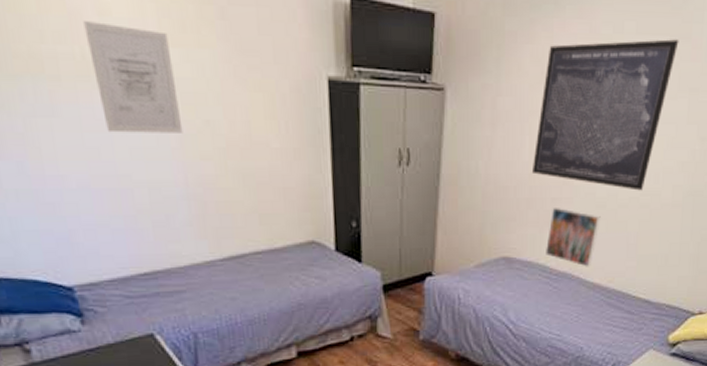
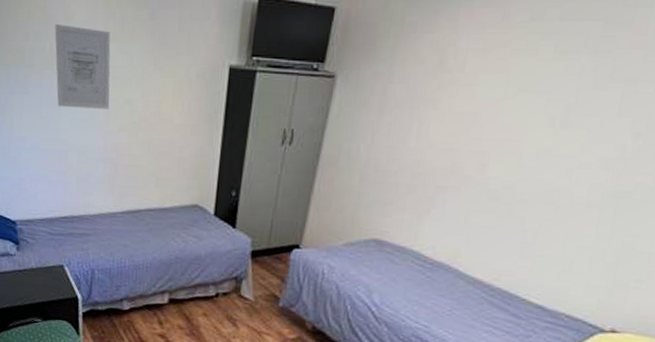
wall art: present [531,39,679,191] -> none [416,25,617,186]
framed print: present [546,206,601,267] -> none [422,194,492,261]

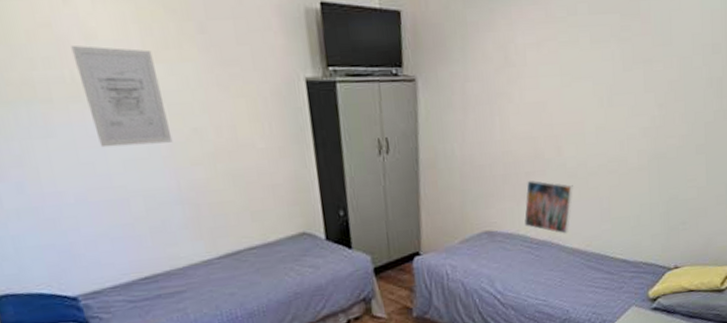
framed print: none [422,194,492,261] -> present [524,179,573,234]

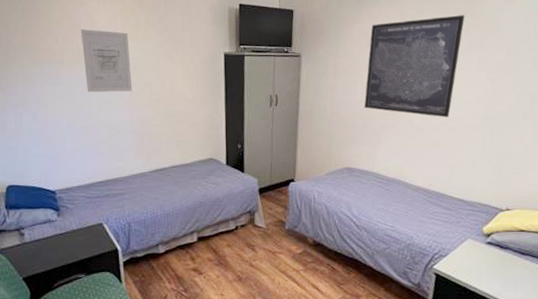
wall art: none [504,16,629,159] -> present [364,15,465,118]
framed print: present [524,179,573,234] -> none [378,131,418,174]

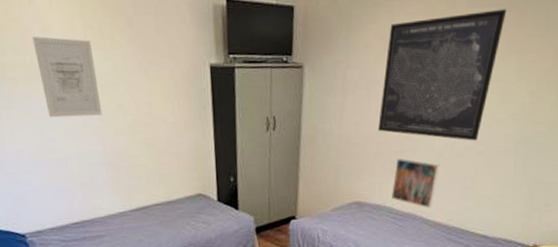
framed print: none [378,131,418,174] -> present [392,158,440,208]

